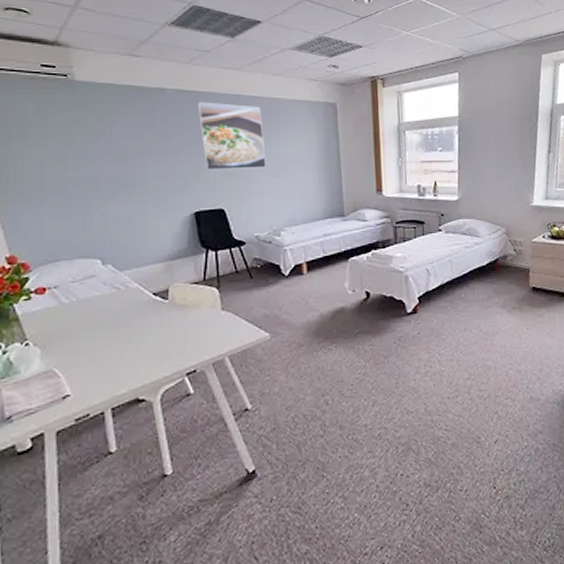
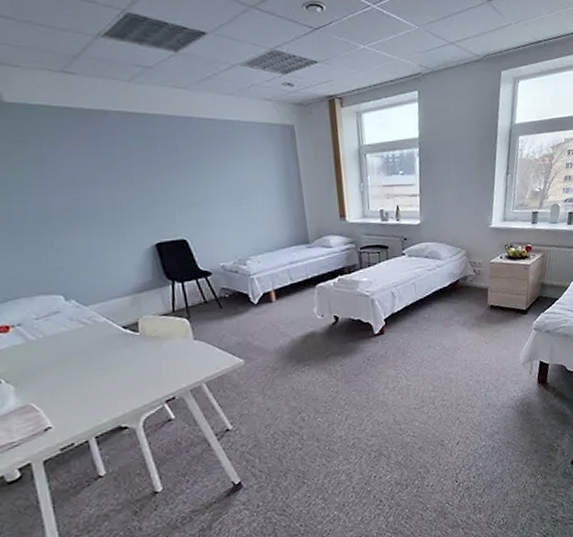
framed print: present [197,102,266,171] -> none [145,125,226,200]

